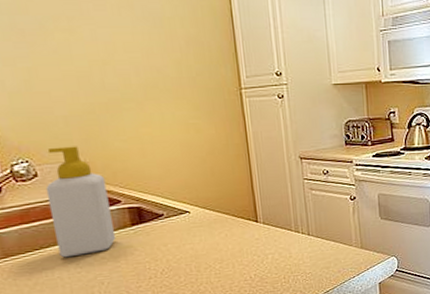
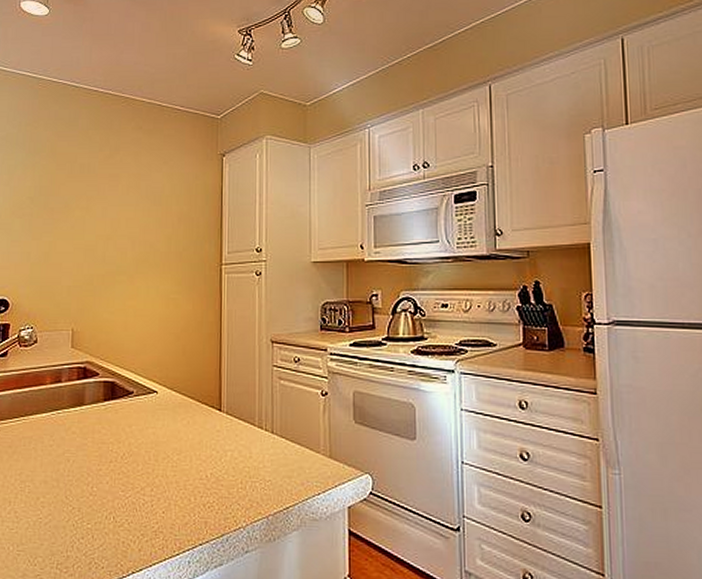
soap bottle: present [45,146,116,258] -> none [39,315,90,428]

